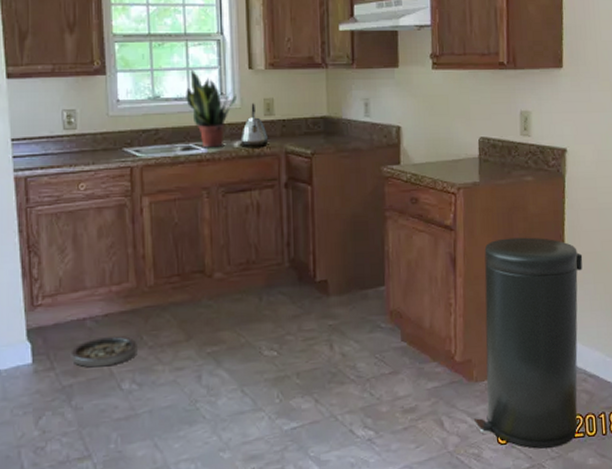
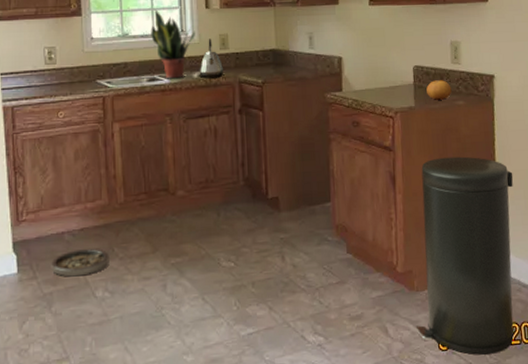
fruit: none [492,153,520,175] -> present [426,80,452,100]

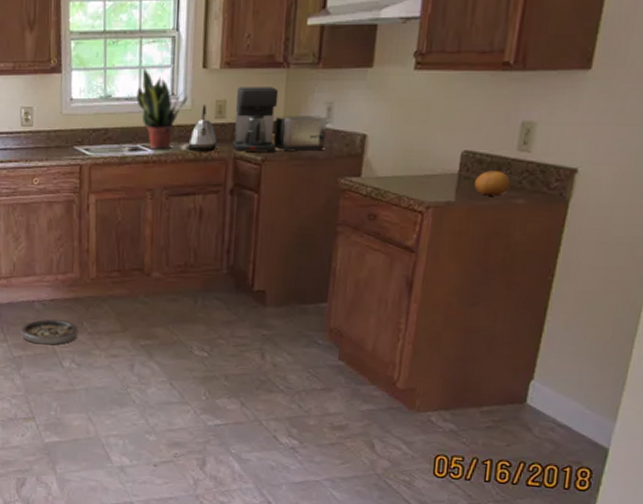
coffee maker: none [236,22,273,77] -> present [233,87,279,153]
toaster: none [269,43,311,73] -> present [274,114,328,151]
pedal bin: present [415,156,514,355] -> none [408,266,576,491]

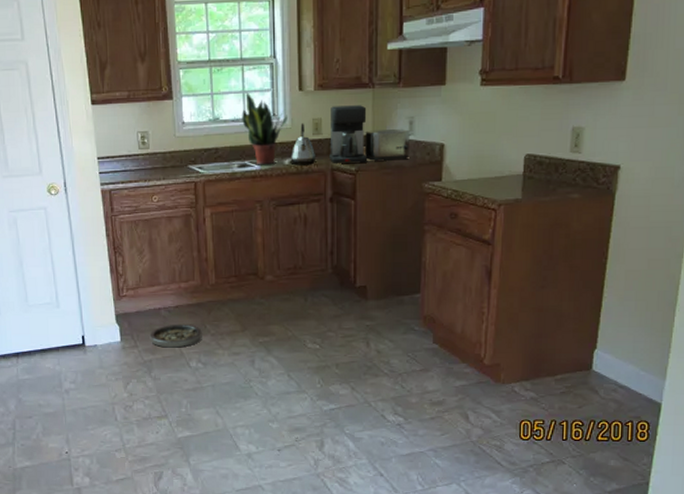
fruit: present [474,171,511,196] -> none [537,170,567,192]

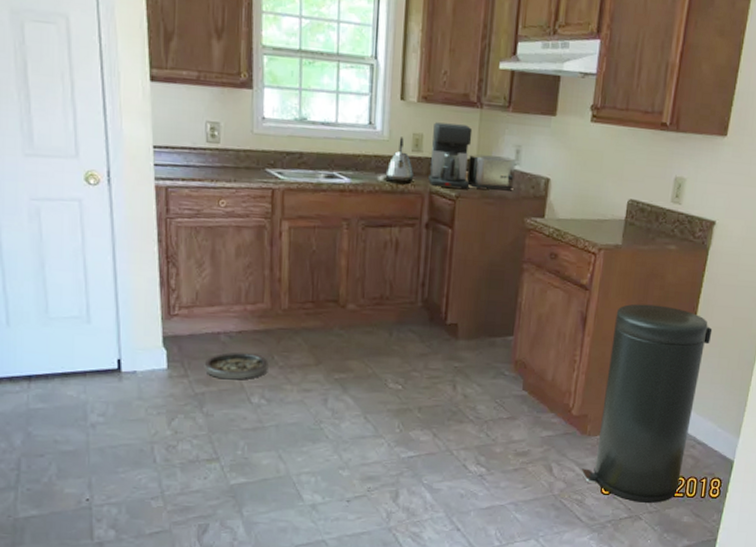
potted plant: present [242,92,287,165] -> none [333,93,385,179]
pedal bin: none [497,253,626,447] -> present [580,304,713,503]

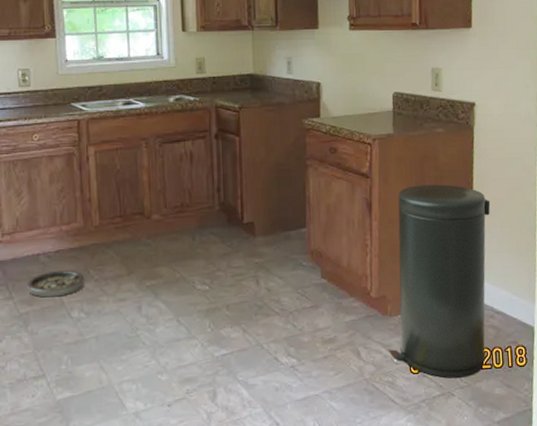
kettle: present [385,137,415,186] -> none [175,62,201,104]
coffee maker: present [428,122,473,189] -> none [213,46,250,102]
toaster: present [467,154,517,191] -> none [247,68,289,98]

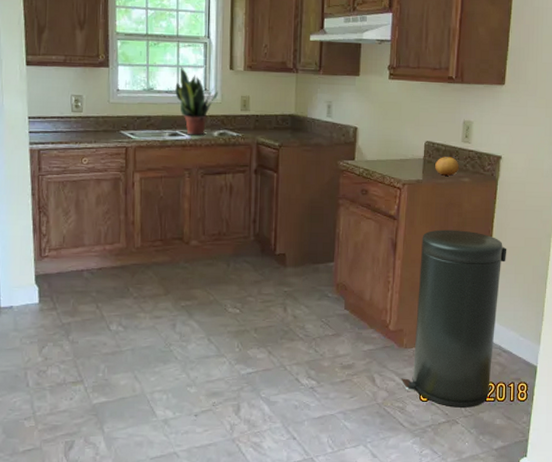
pet bowl: present [27,270,85,298] -> none [70,286,125,311]
potted plant: none [126,32,171,103] -> present [175,67,218,136]
fruit: none [406,107,431,127] -> present [435,157,459,176]

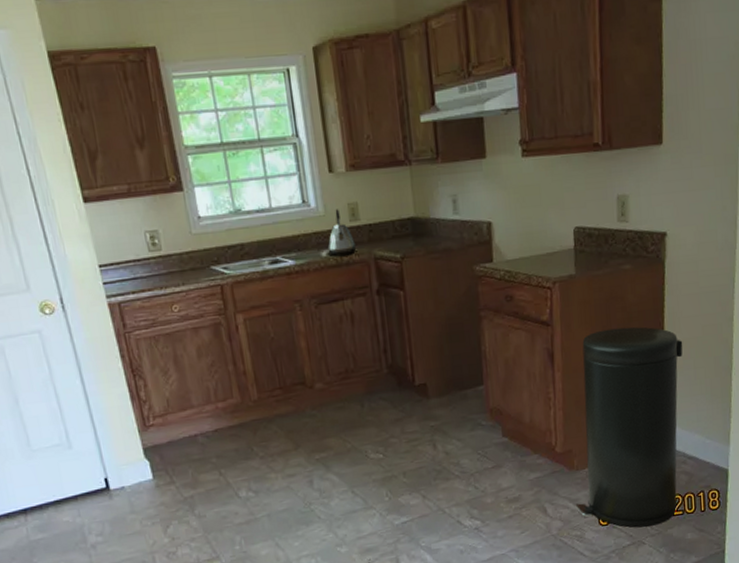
potted plant: present [175,67,218,136] -> none [266,177,320,260]
kettle: none [219,99,244,139] -> present [327,209,357,258]
fruit: present [435,157,459,176] -> none [589,242,618,266]

